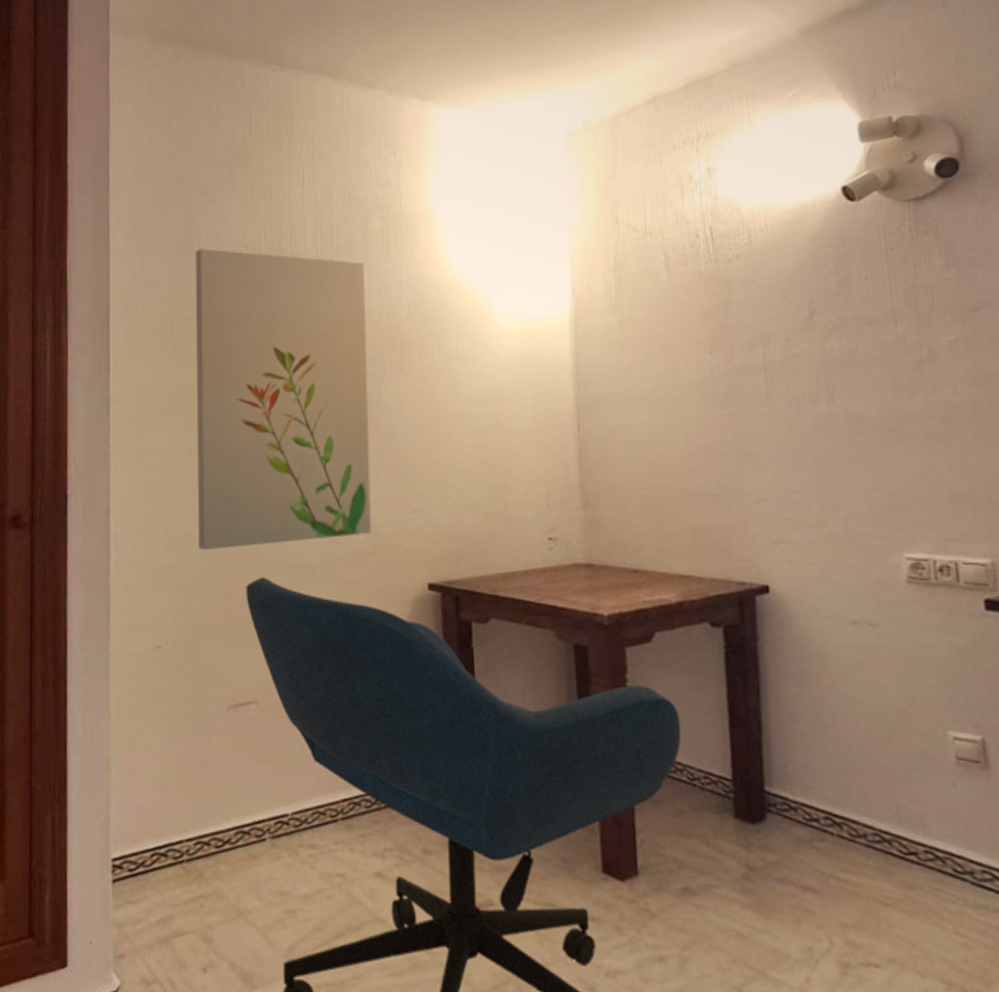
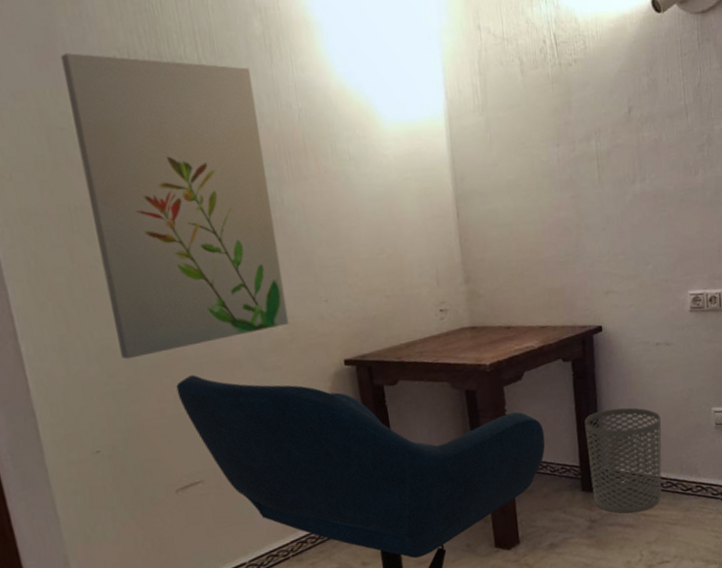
waste bin: none [740,704,865,871] -> present [584,407,662,513]

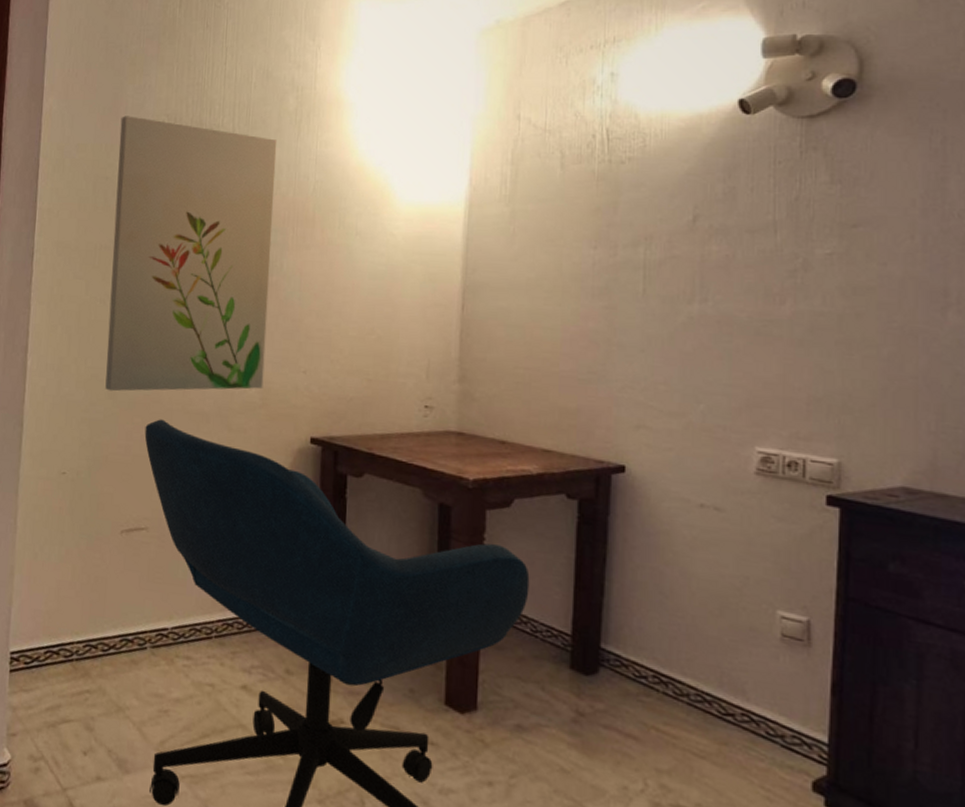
waste bin: present [584,407,662,513] -> none [584,571,697,724]

